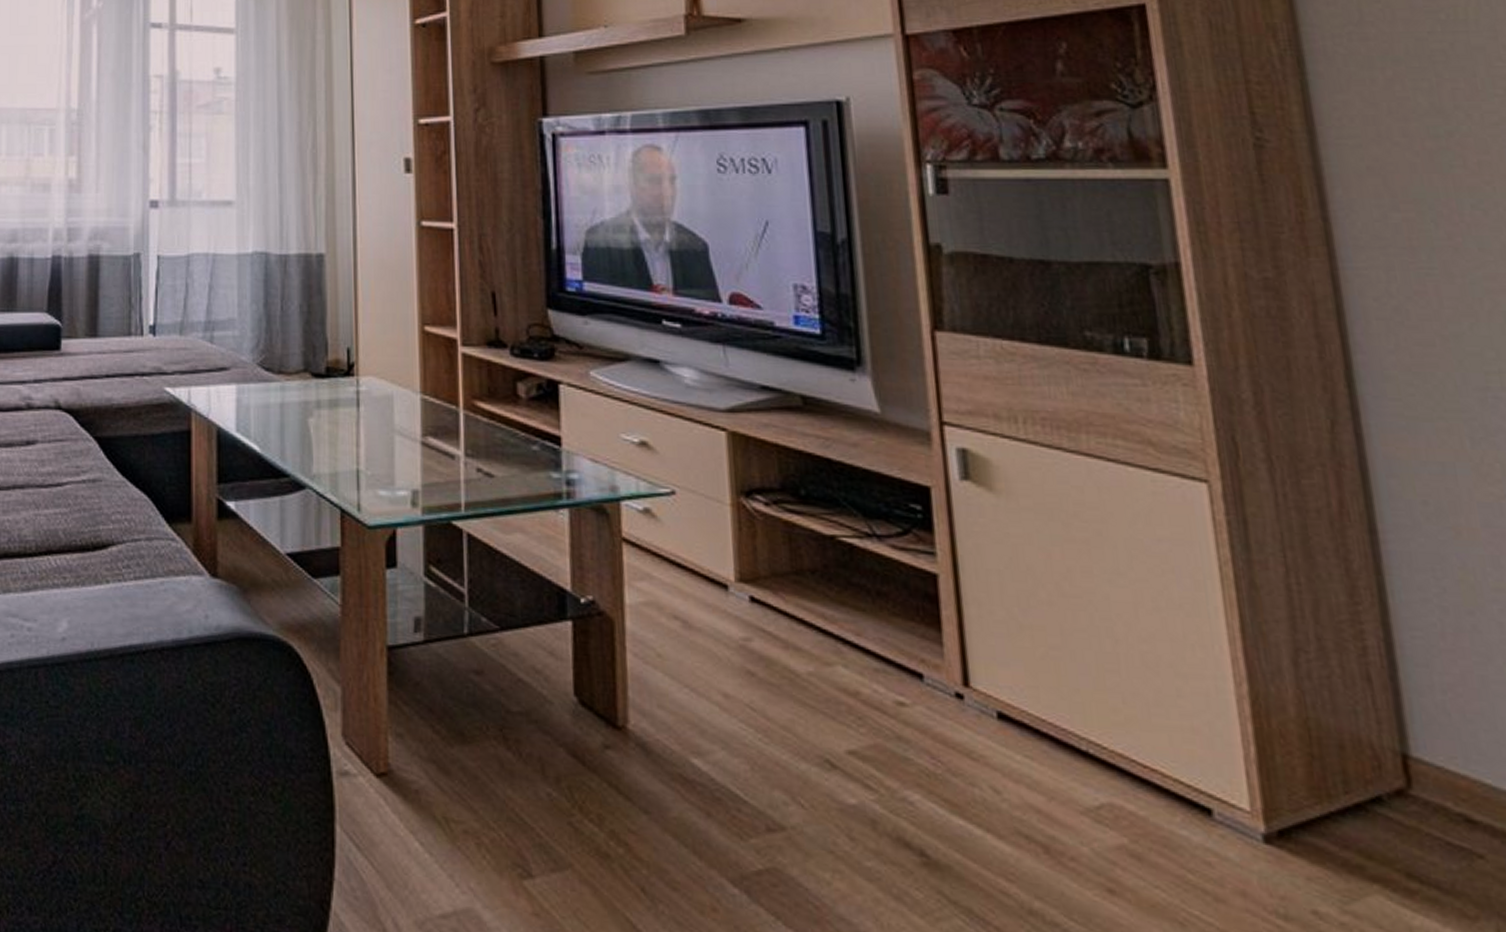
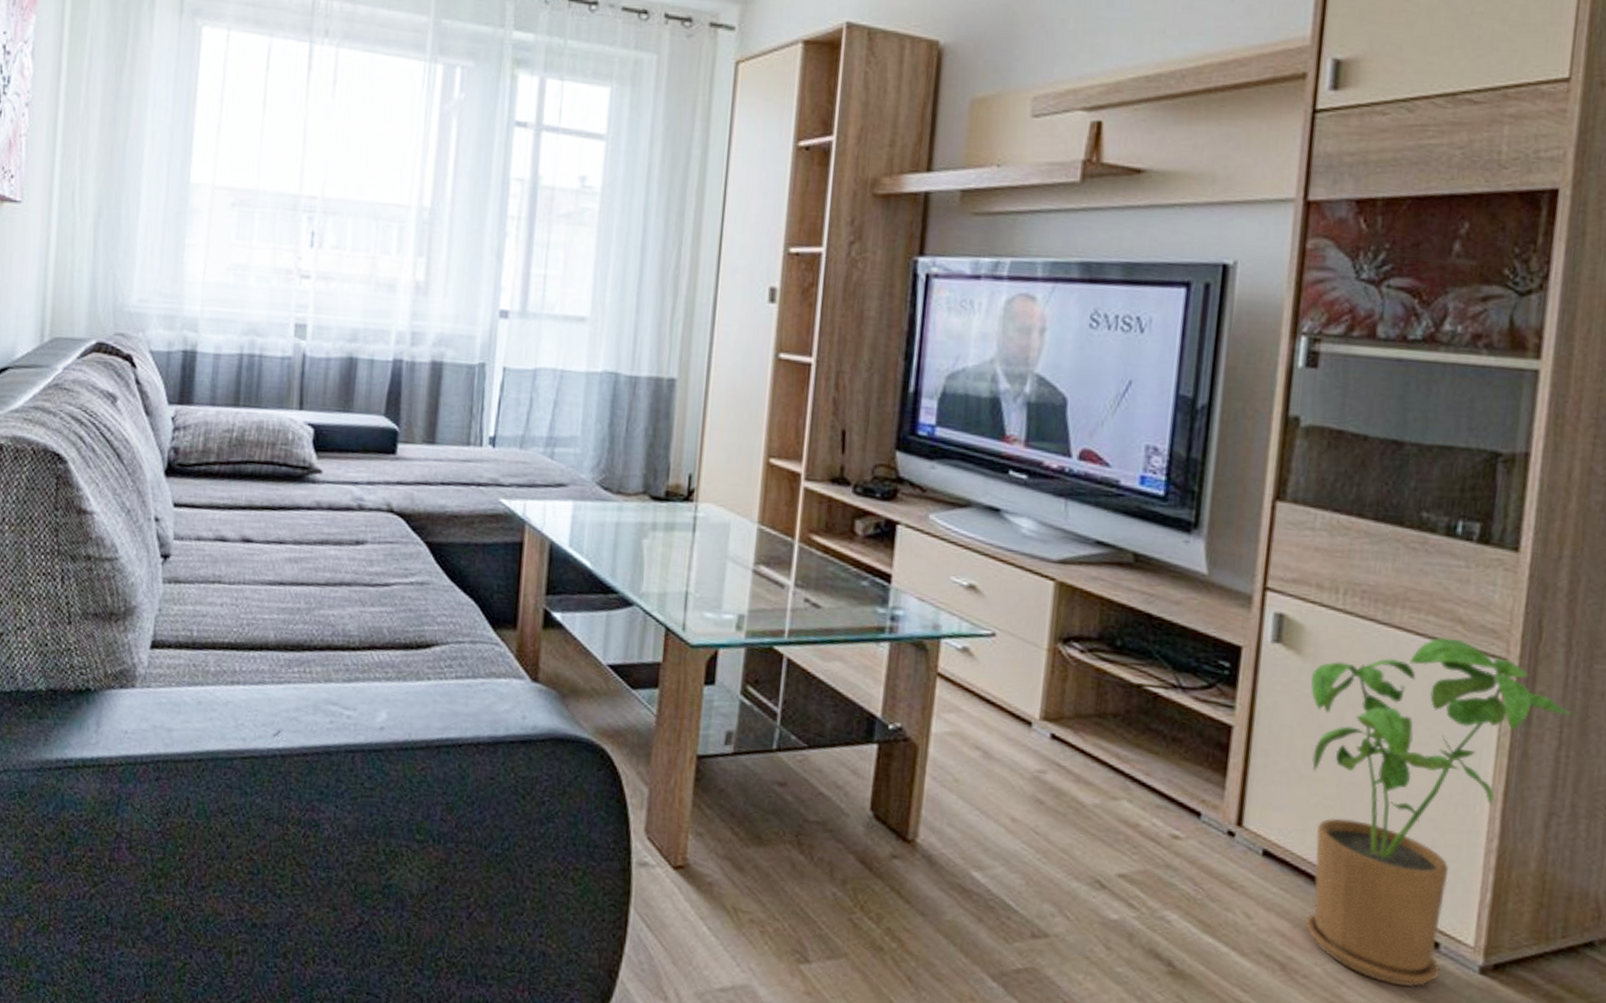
house plant: none [1008,461,1295,864] -> present [1305,637,1575,987]

